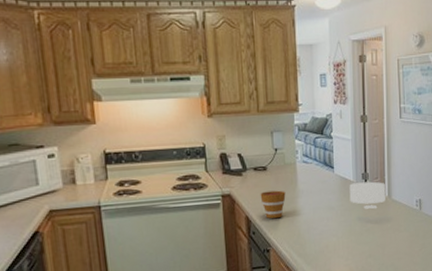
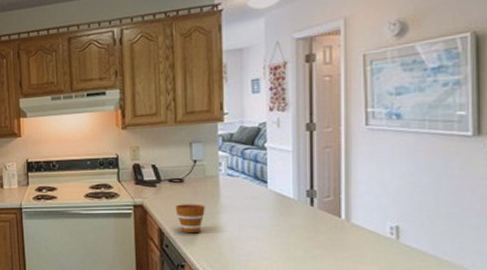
bowl: present [349,181,385,209] -> none [288,200,341,233]

